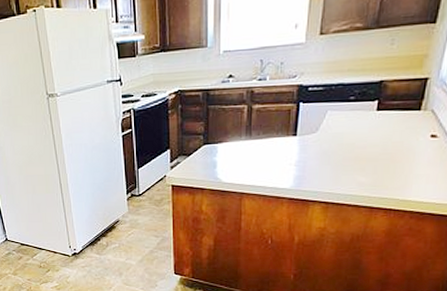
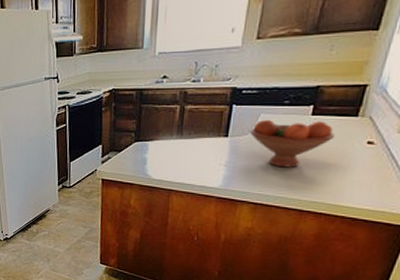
fruit bowl: none [317,116,400,165] -> present [249,119,335,168]

